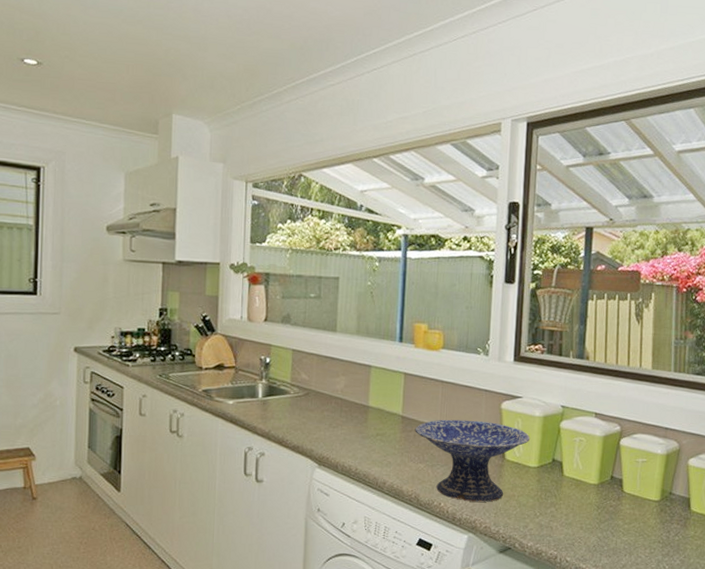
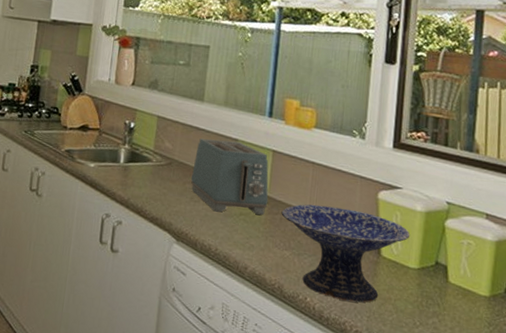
toaster: none [329,367,402,435] -> present [191,138,269,216]

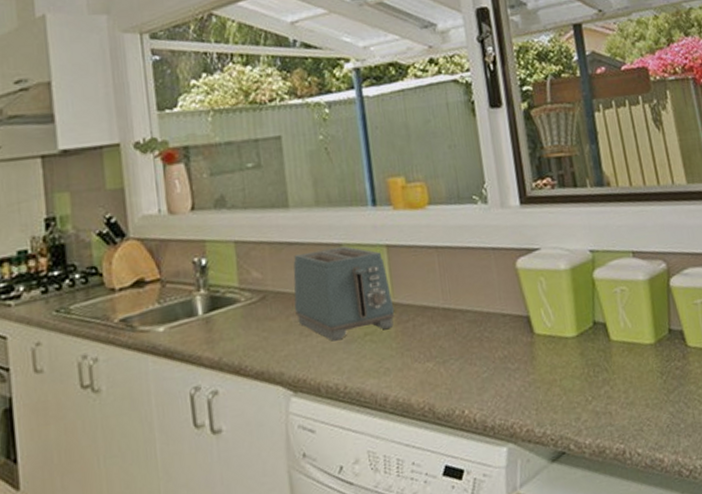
decorative bowl: present [281,204,411,303] -> none [412,288,561,401]

